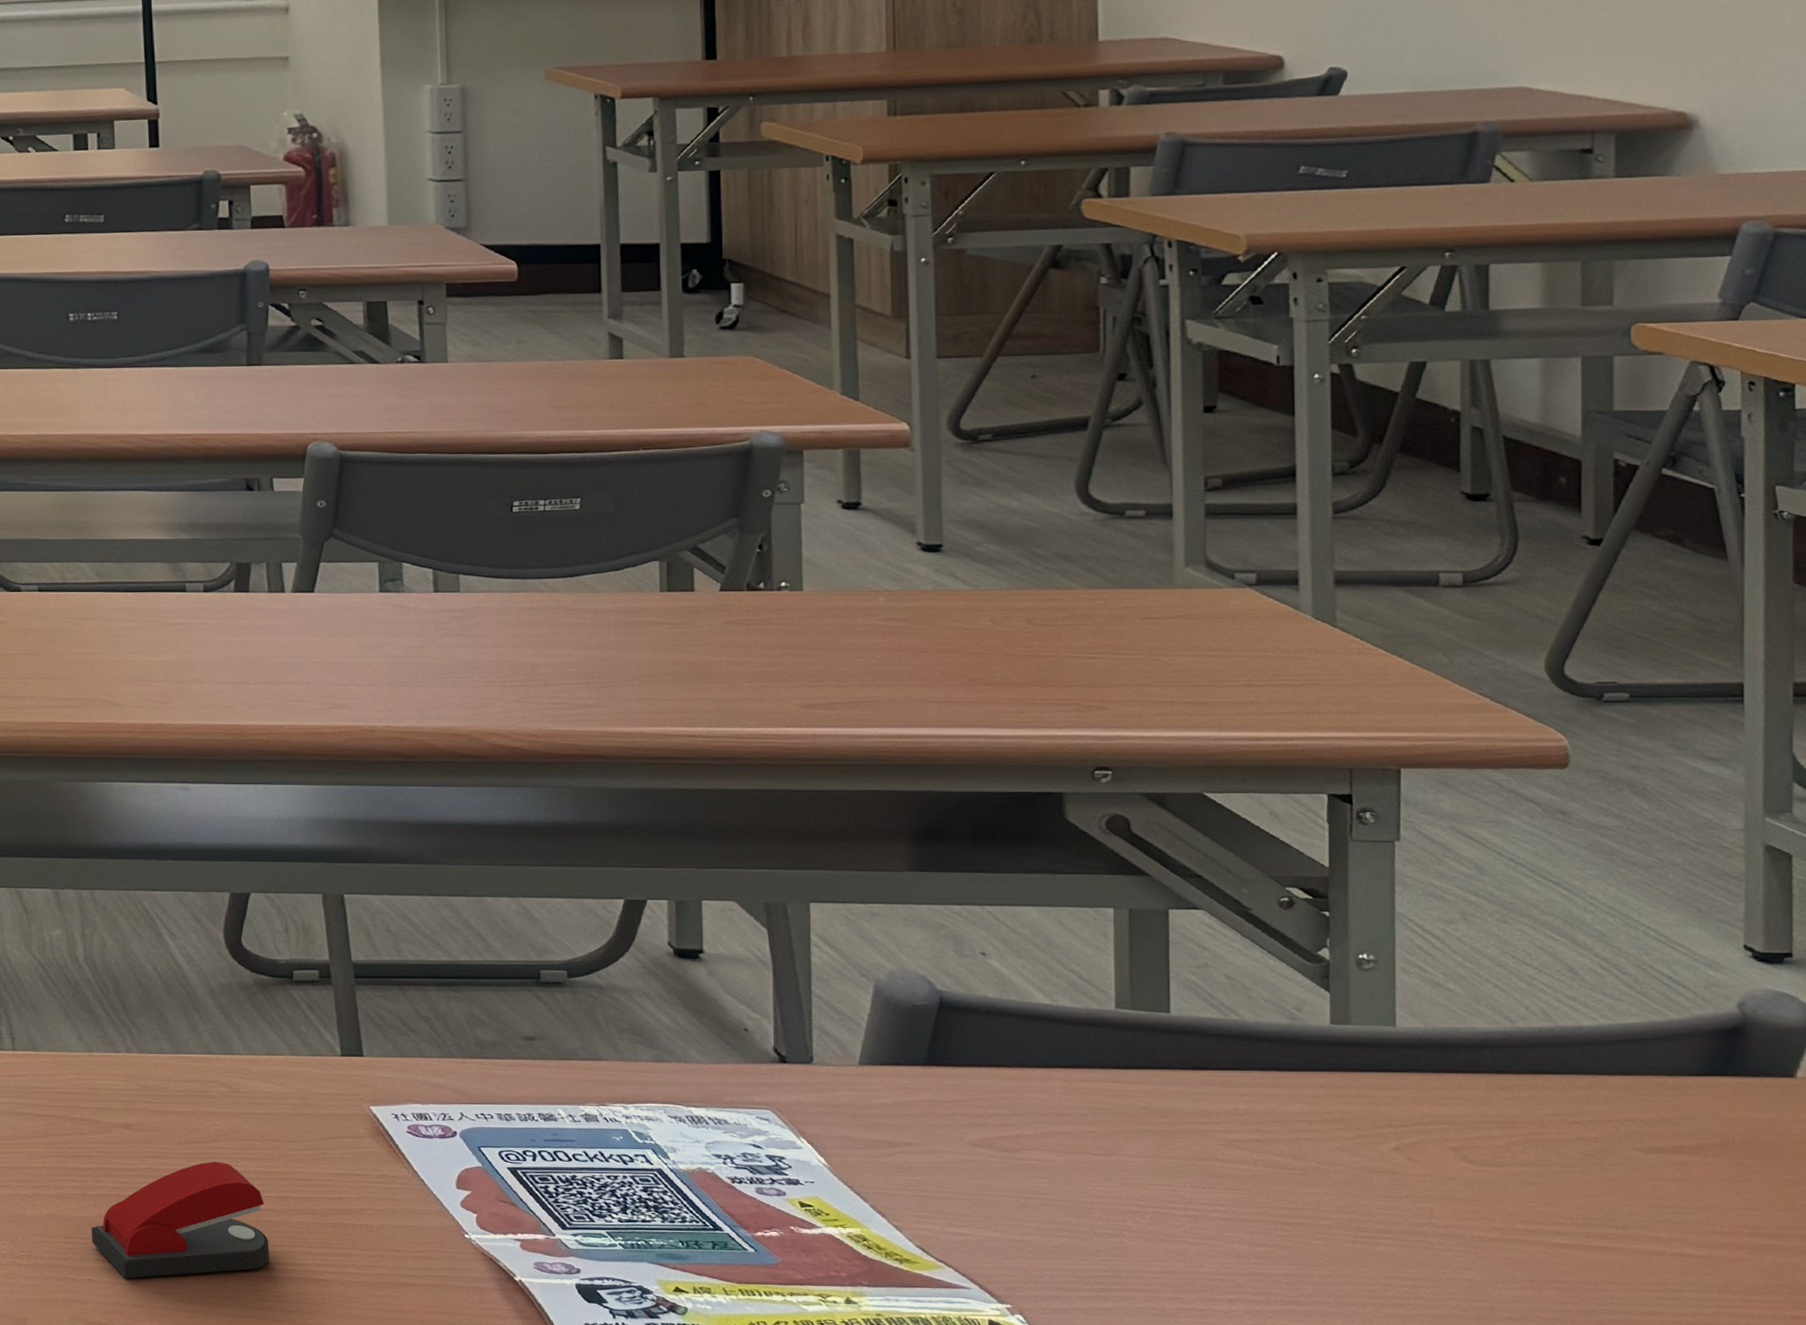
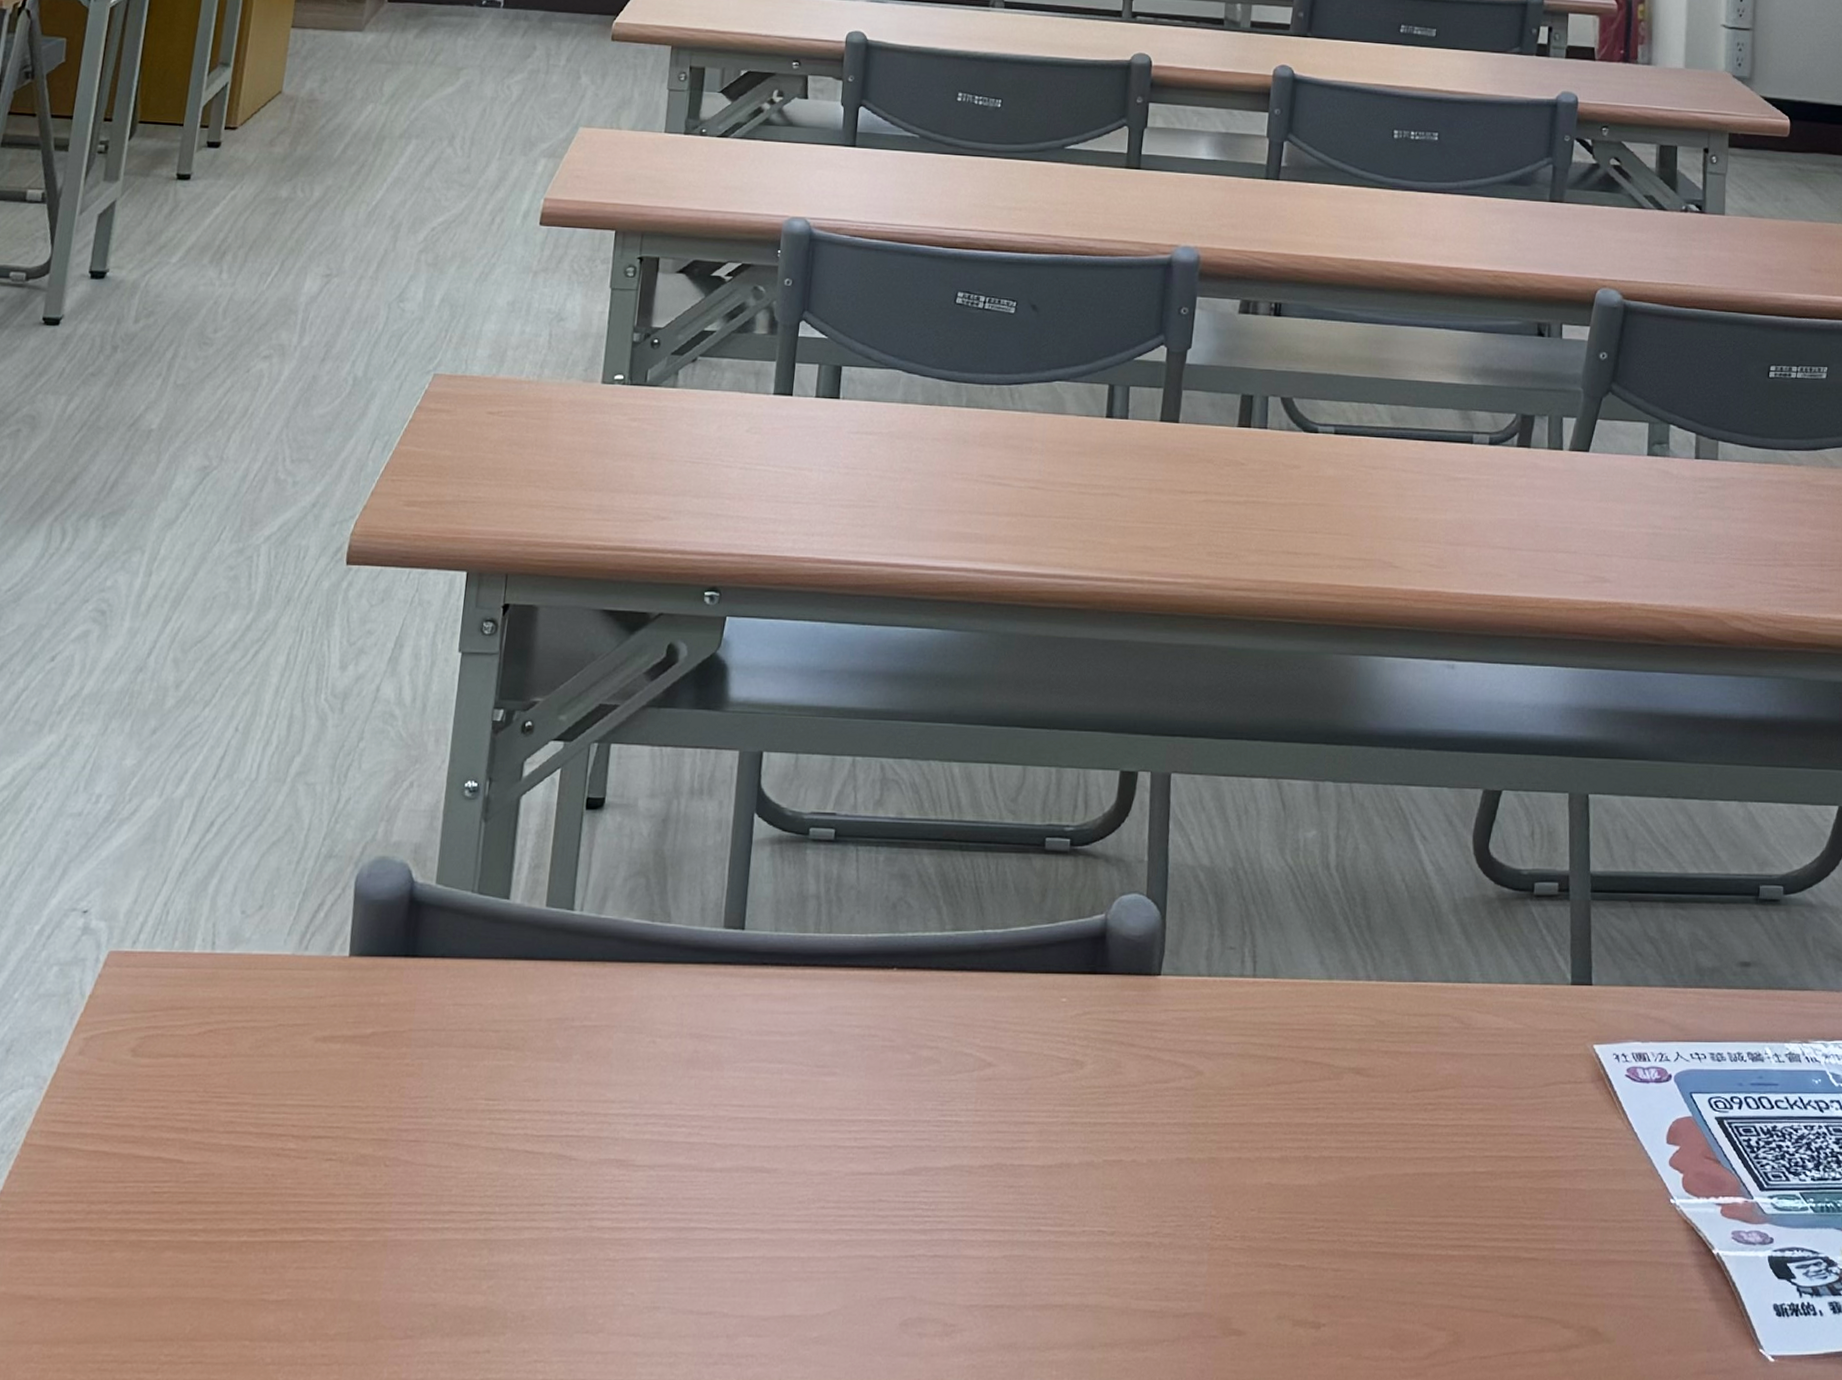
stapler: present [91,1162,270,1279] -> none [1309,1114,1484,1263]

